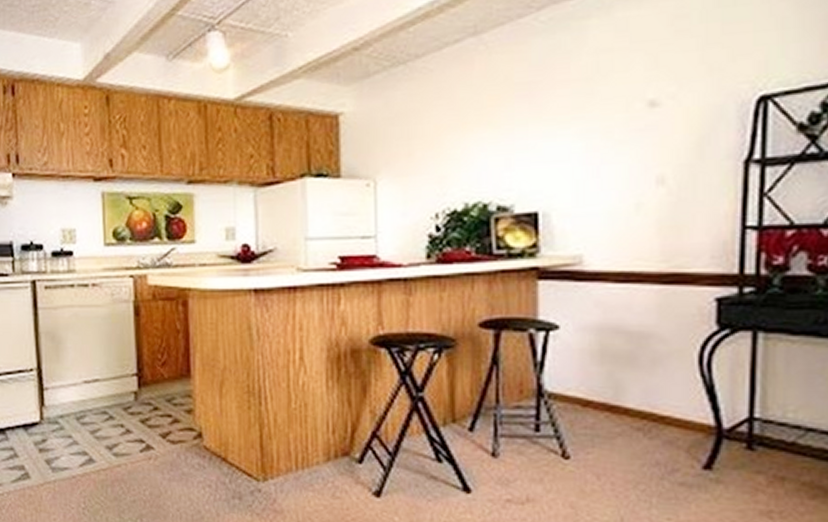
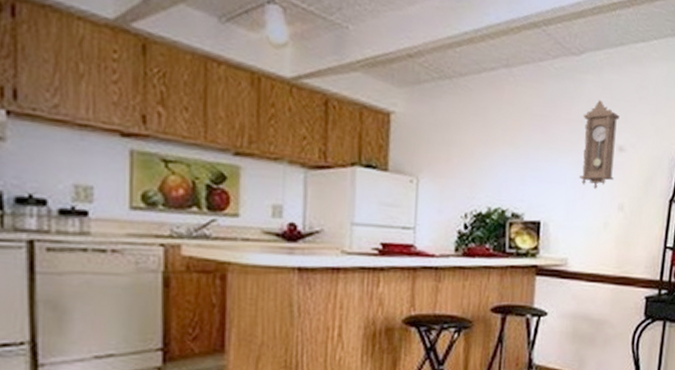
pendulum clock: none [589,47,646,163] -> present [578,100,620,190]

